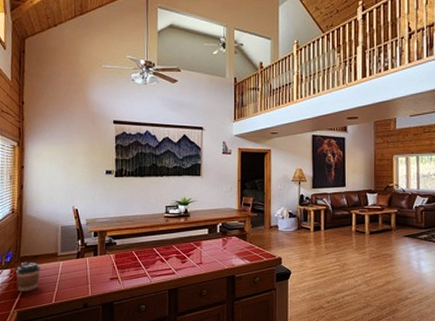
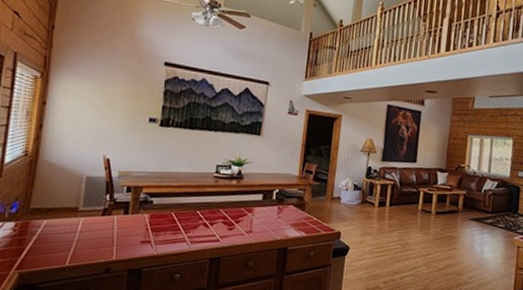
coffee cup: present [16,261,41,291] -> none [22,214,55,250]

